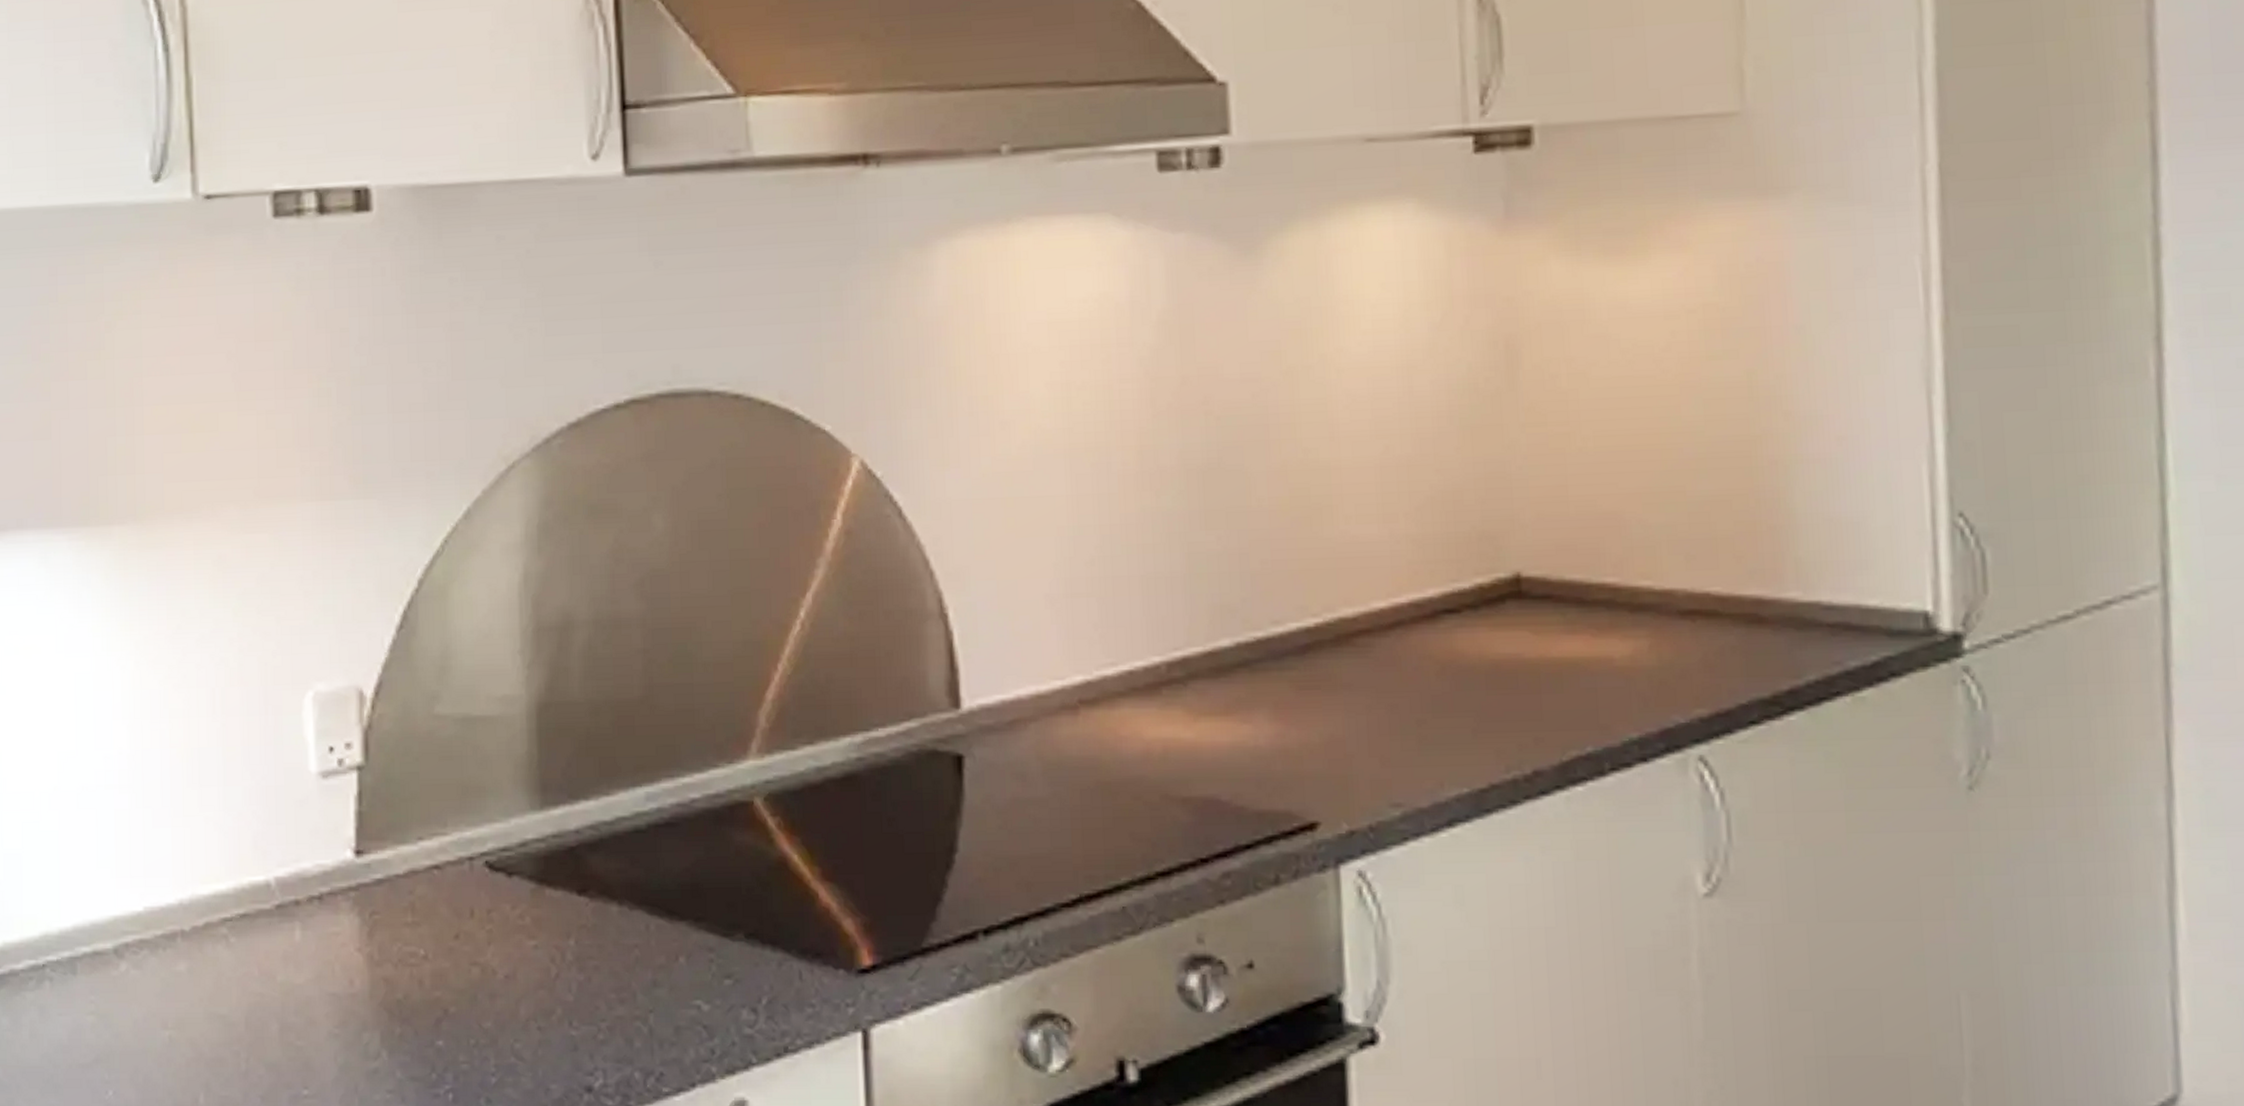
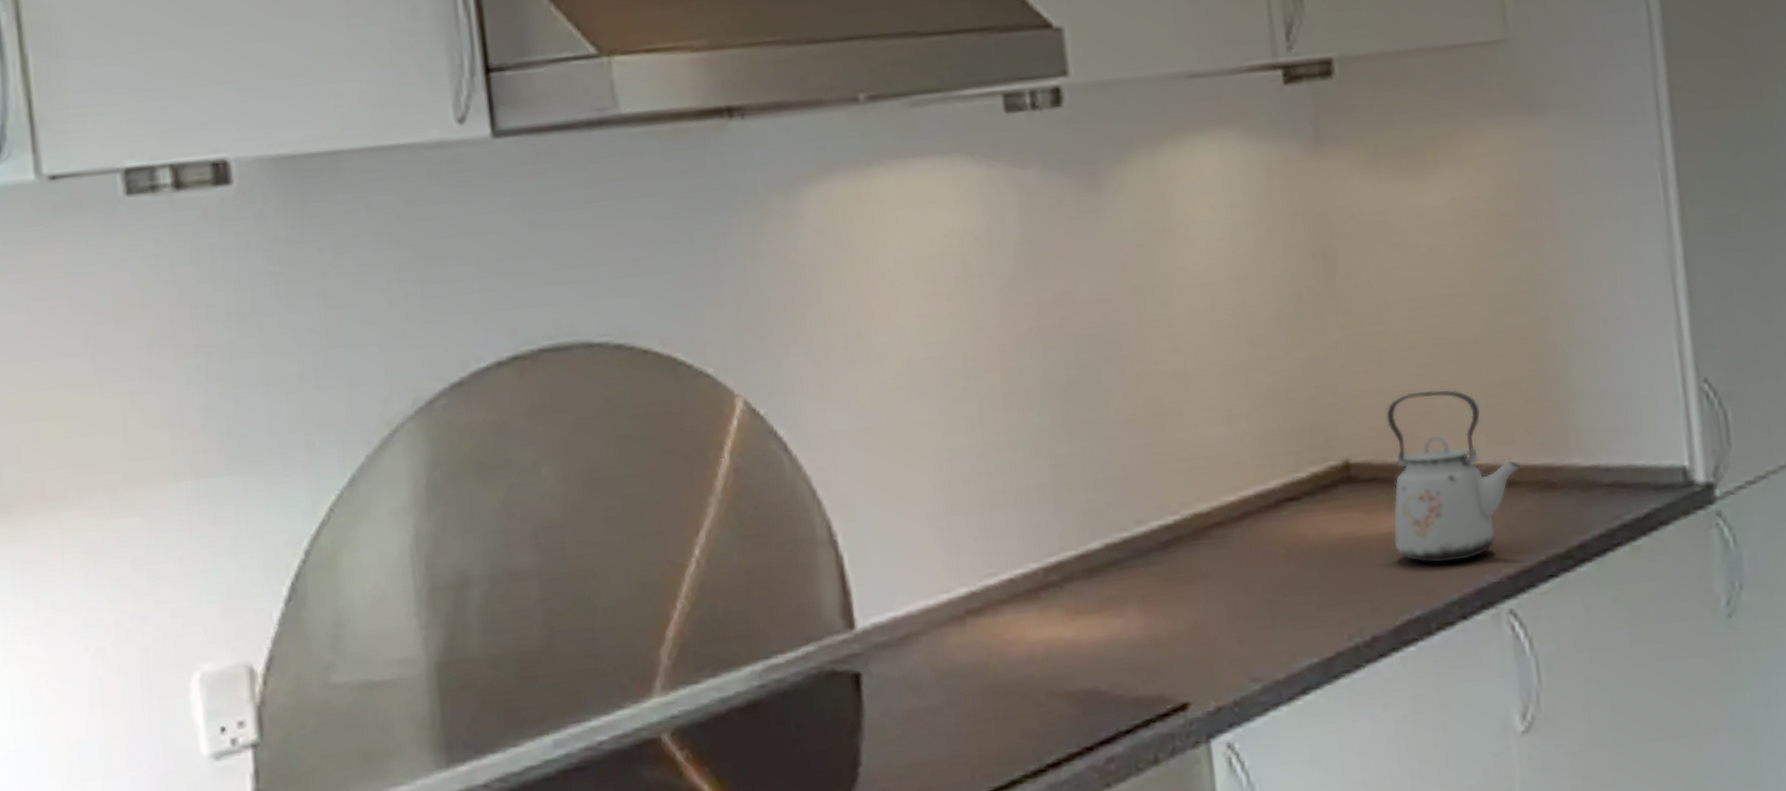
kettle: none [1566,502,1726,696] -> present [1386,389,1522,563]

